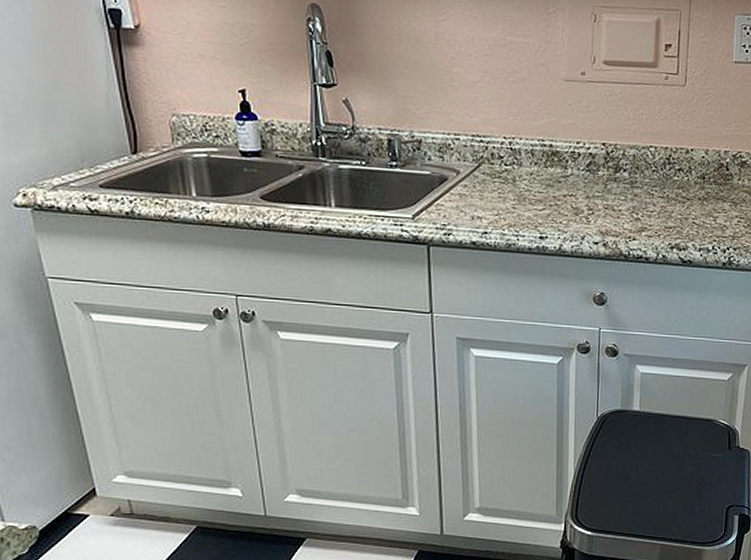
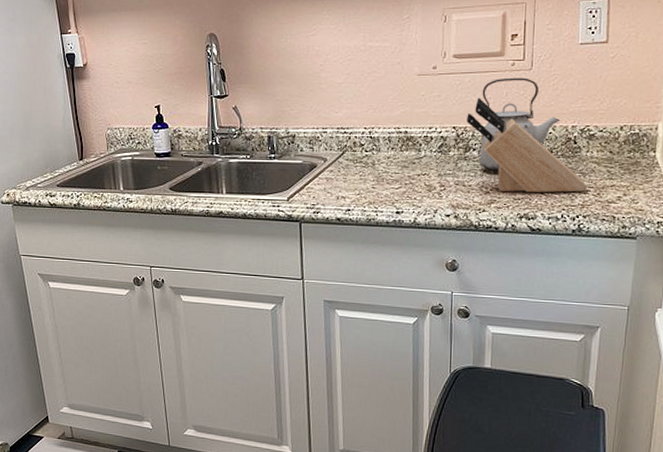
knife block: none [617,112,739,222] -> present [467,98,588,193]
kettle: none [630,92,714,197] -> present [479,77,561,172]

